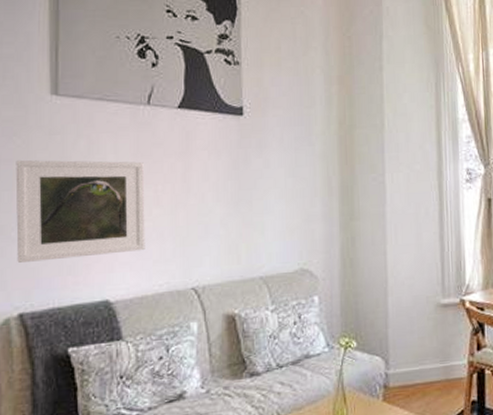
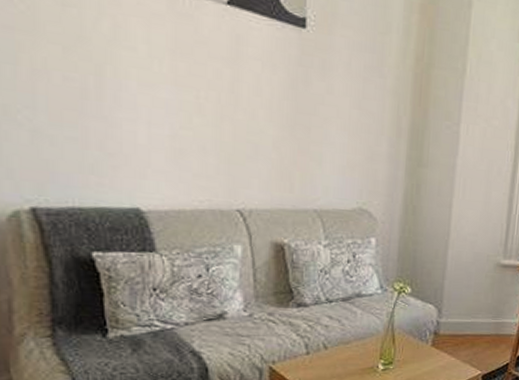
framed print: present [15,159,145,263] -> none [19,28,185,161]

